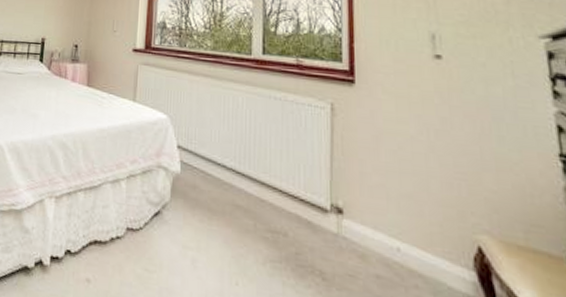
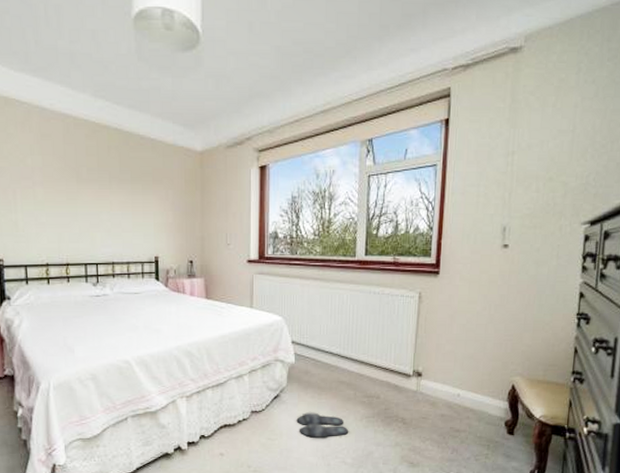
slippers: none [180,240,248,283] -> present [296,412,349,438]

